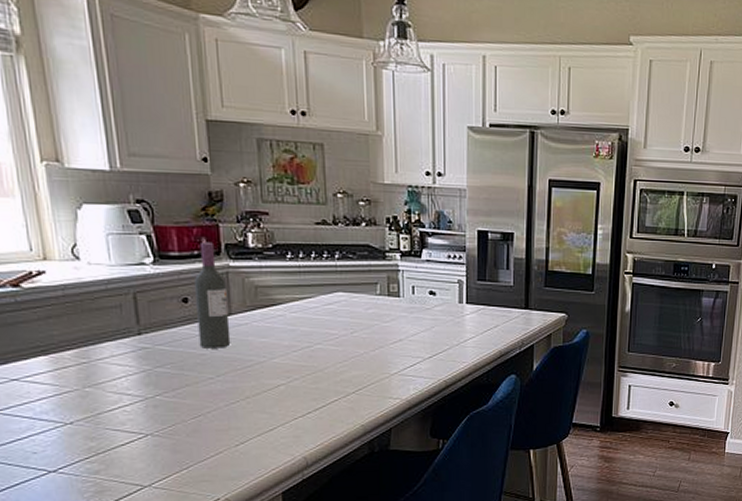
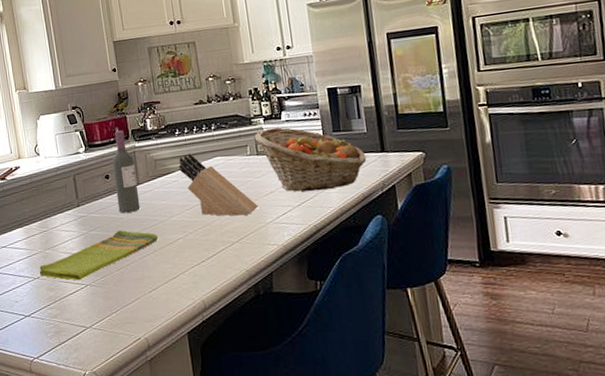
dish towel: none [73,368,253,429] -> present [39,229,159,281]
knife block: none [287,283,383,363] -> present [178,153,259,216]
fruit basket: none [387,267,509,344] -> present [254,127,367,192]

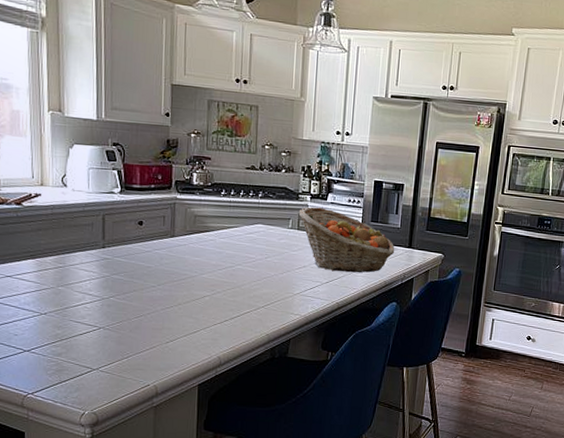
dish towel: present [39,229,159,281] -> none [47,278,185,322]
wine bottle: present [112,130,141,213] -> none [147,178,173,263]
knife block: present [178,153,259,216] -> none [218,215,290,284]

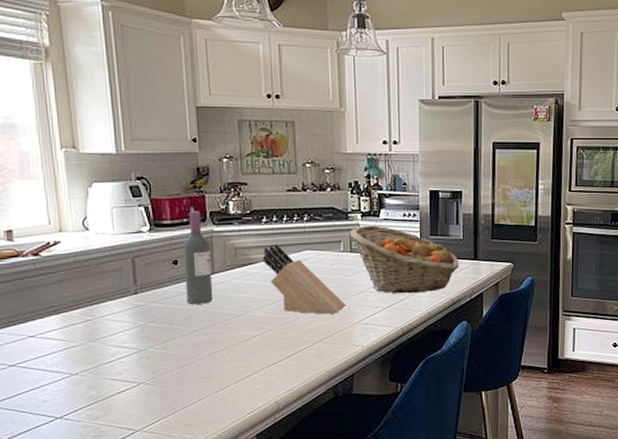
wine bottle: none [147,178,173,263] -> present [184,210,213,305]
knife block: none [218,215,290,284] -> present [262,244,346,314]

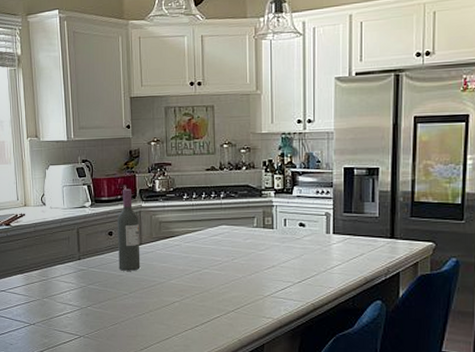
knife block: present [262,244,346,314] -> none [183,219,258,286]
fruit basket: present [349,225,460,294] -> none [263,202,374,270]

